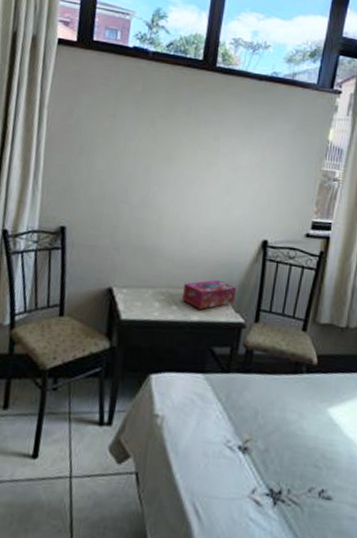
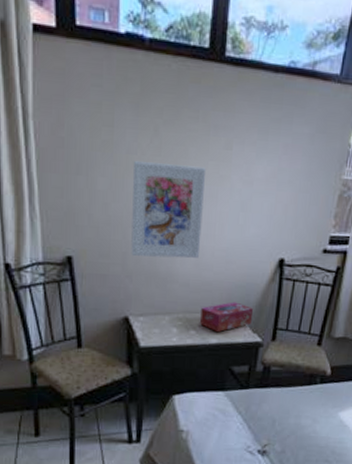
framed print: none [120,146,196,235] -> present [131,161,207,258]

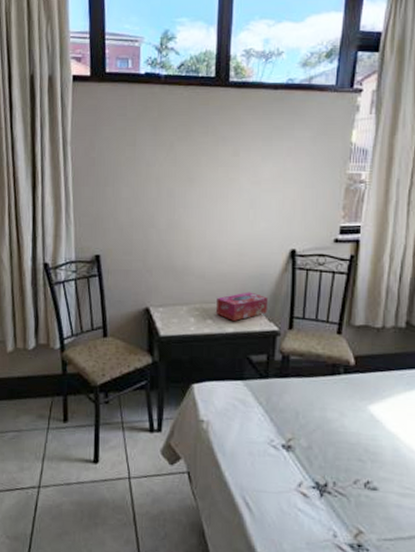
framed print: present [131,161,207,258] -> none [151,172,217,253]

